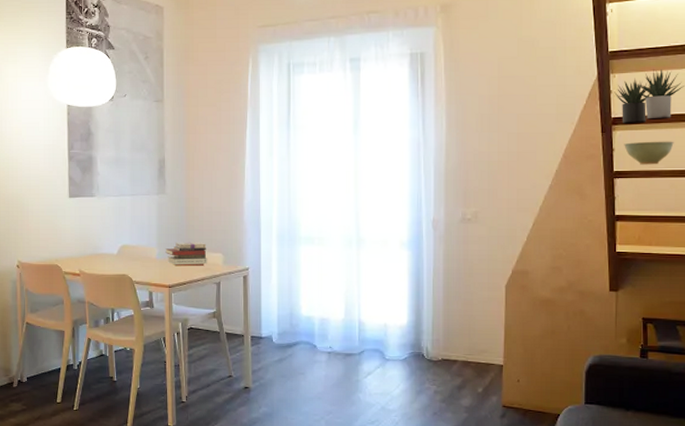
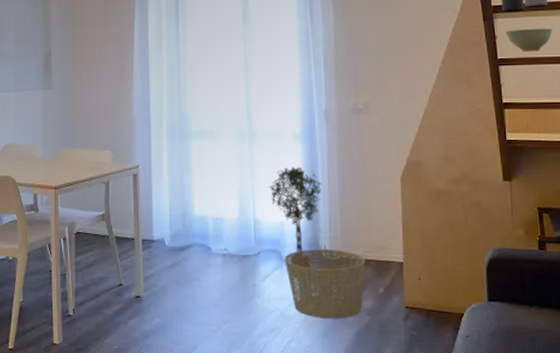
books: present [165,242,208,267] -> none [51,139,96,166]
potted tree: none [375,272,427,375] -> present [269,166,322,277]
basket: none [386,350,466,415] -> present [284,248,366,319]

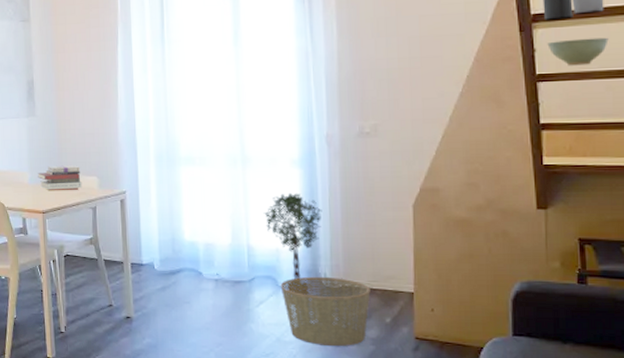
books: none [51,139,96,166] -> present [38,165,83,191]

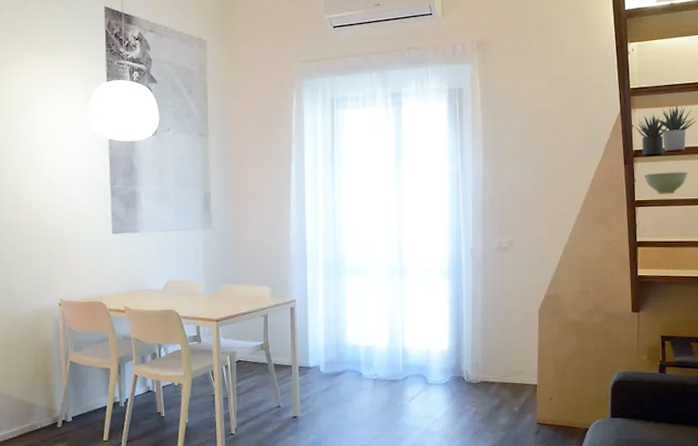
books: present [38,165,83,191] -> none [212,275,255,300]
potted tree: present [264,192,322,303] -> none [417,300,466,398]
basket: present [280,276,371,347] -> none [429,373,503,435]

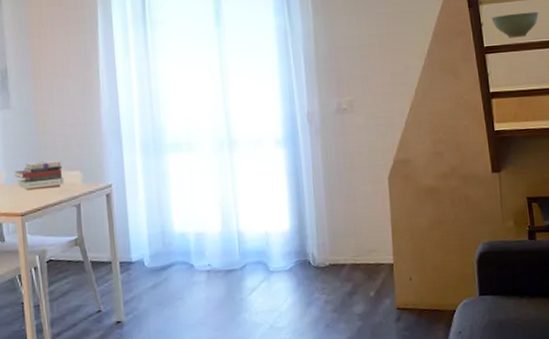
books: none [212,275,255,300] -> present [14,160,65,191]

